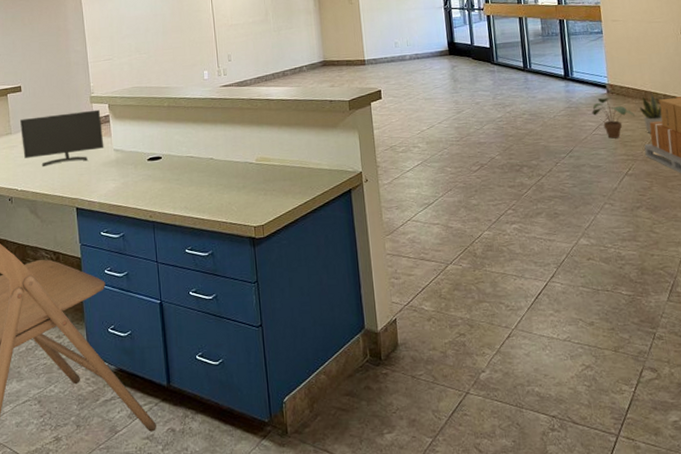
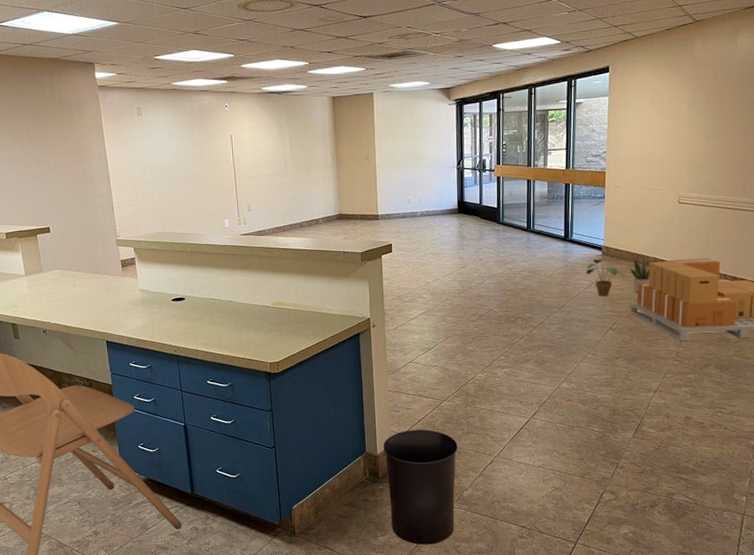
computer monitor: present [19,109,104,166] -> none [49,252,131,303]
waste bin: none [384,299,473,443] -> present [383,429,458,545]

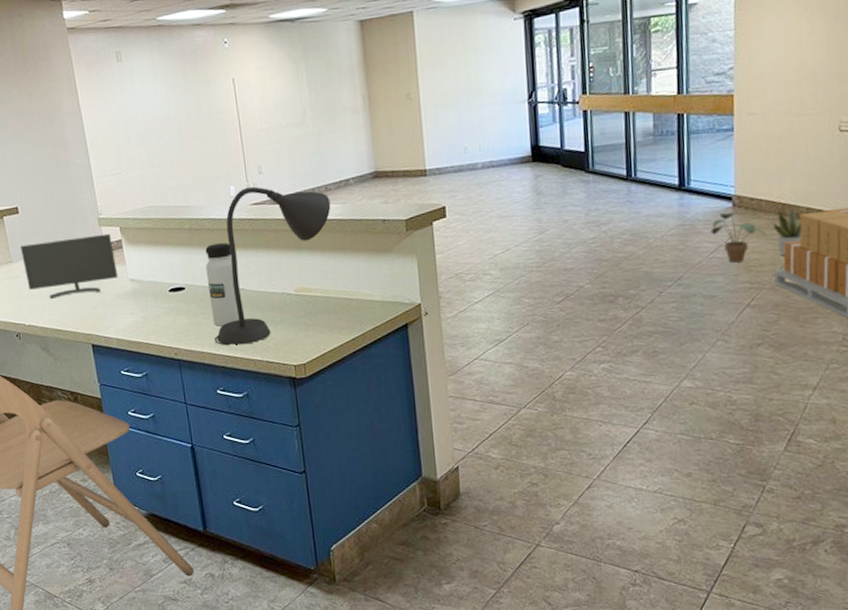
computer monitor: none [49,252,131,303] -> present [19,233,119,299]
water bottle: none [202,264,228,330] -> present [205,243,240,327]
desk lamp: none [206,220,304,346] -> present [214,186,331,346]
waste bin: present [383,429,458,545] -> none [444,446,544,595]

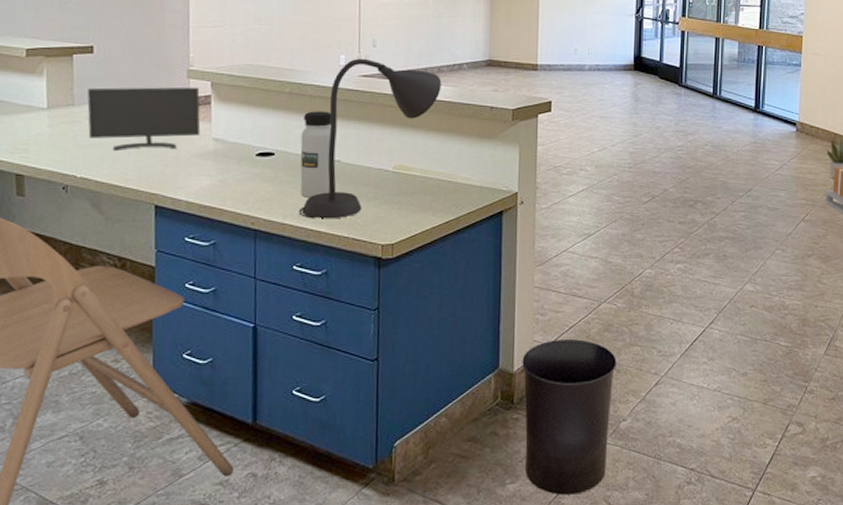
waste bin: none [444,446,544,595] -> present [522,339,617,495]
potted plant: present [710,211,766,263] -> none [777,135,820,181]

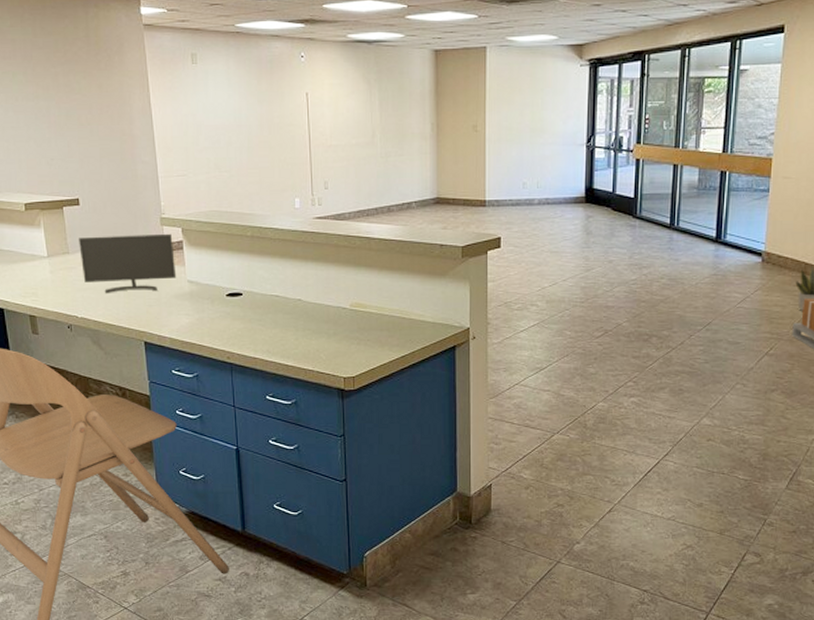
desk lamp: present [298,58,442,219] -> none [267,200,392,354]
water bottle: present [300,111,332,198] -> none [265,253,295,334]
waste bin: present [522,339,617,495] -> none [478,467,570,607]

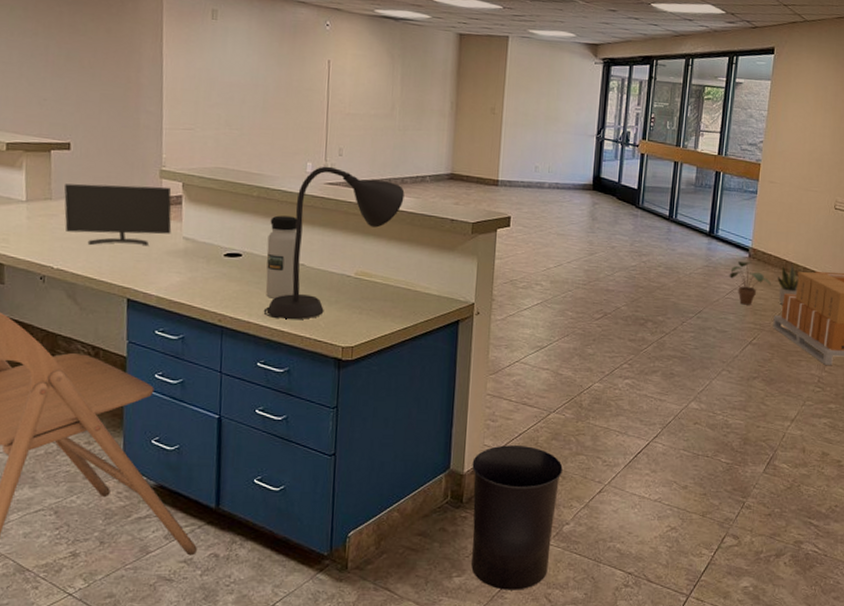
water bottle: none [265,253,295,334] -> present [265,215,297,299]
desk lamp: none [267,200,392,354] -> present [263,166,405,320]
waste bin: none [478,467,570,607] -> present [471,445,563,590]
potted plant: none [740,266,788,314] -> present [729,261,771,305]

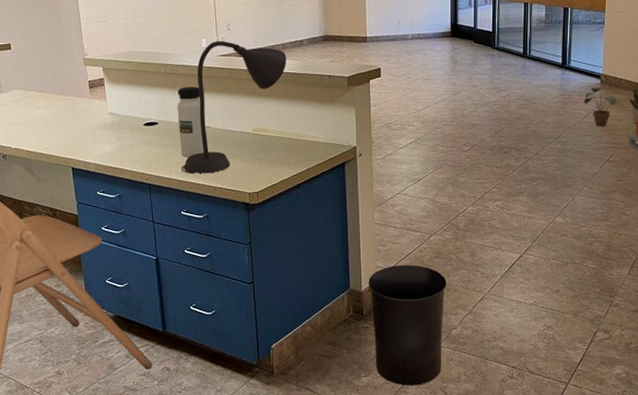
computer monitor: present [63,184,172,247] -> none [10,72,99,126]

